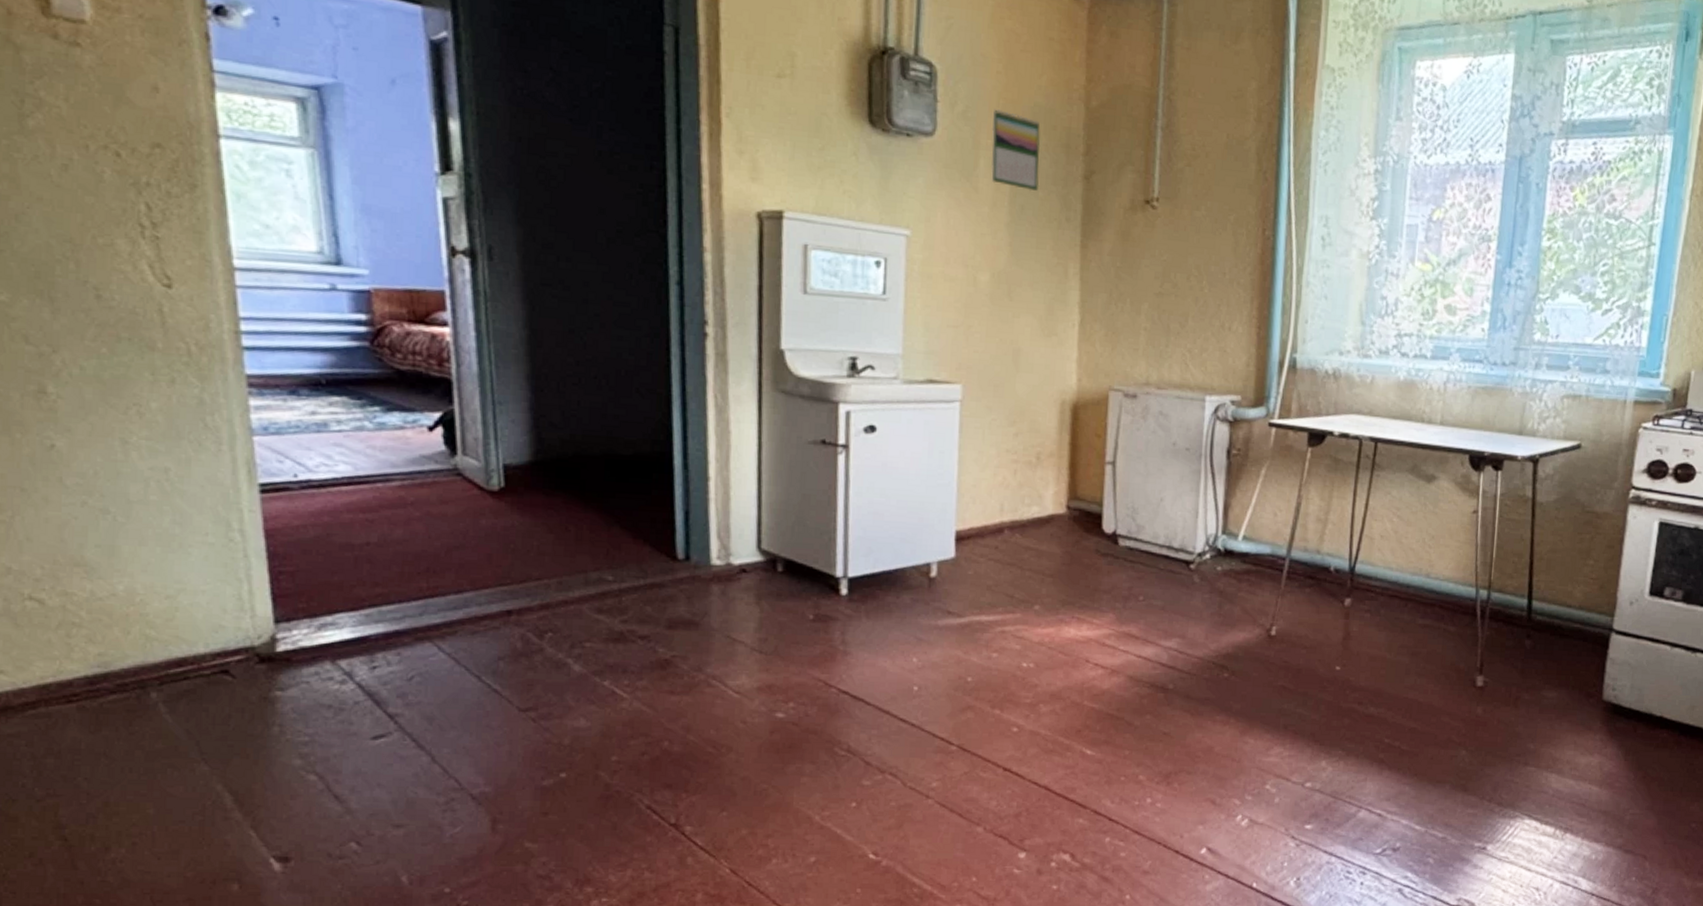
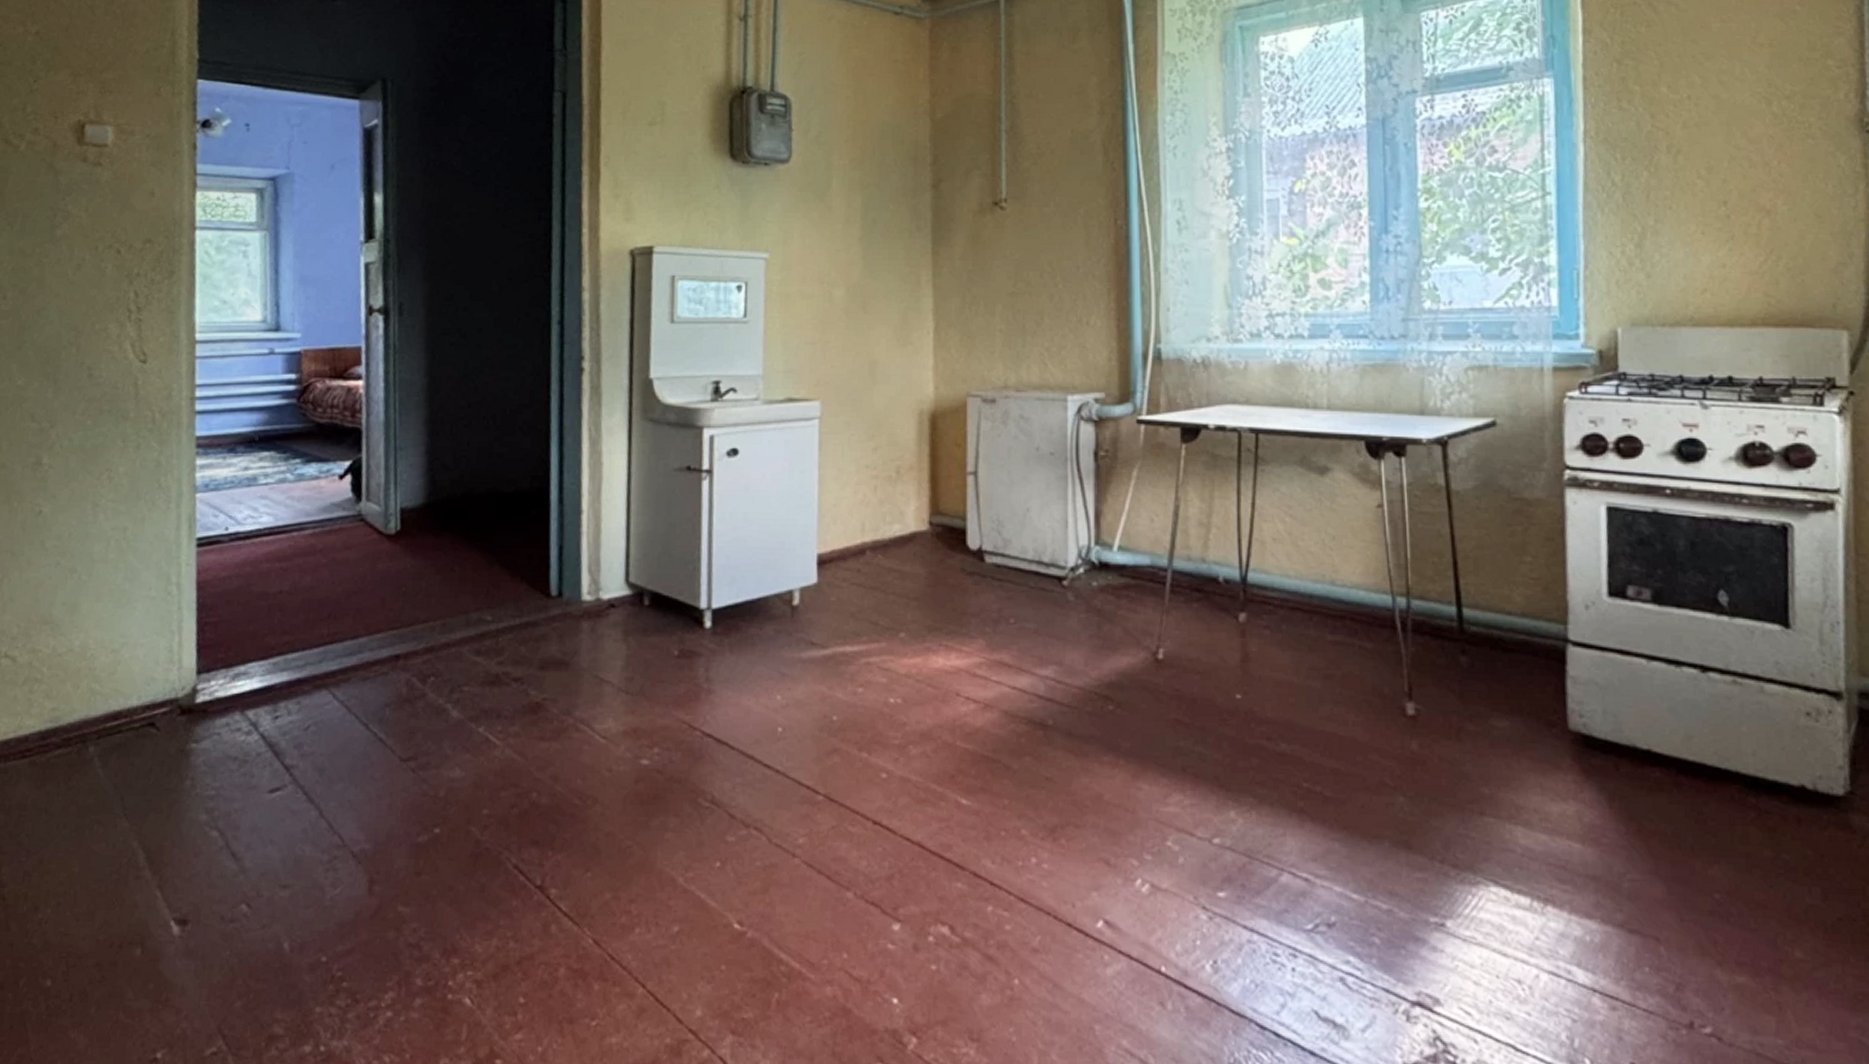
calendar: present [991,109,1041,191] -> none [842,131,890,205]

